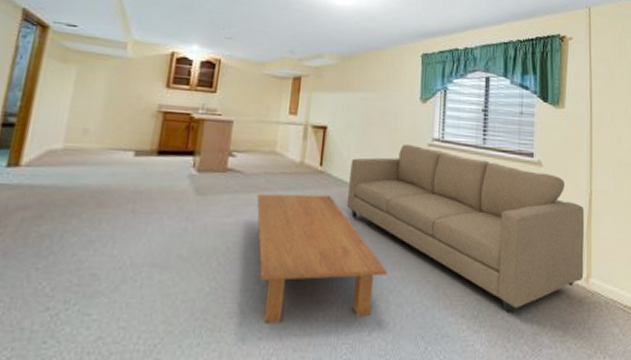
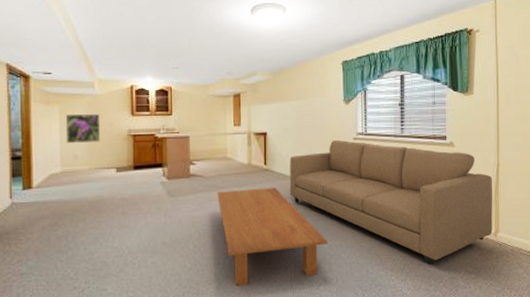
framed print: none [77,76,128,116] -> present [65,113,101,144]

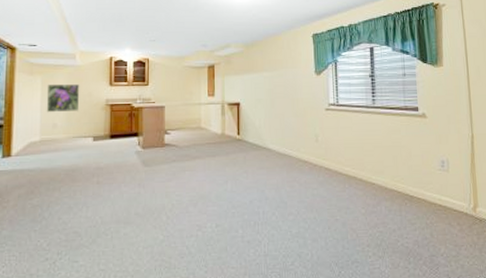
coffee table: present [217,188,327,287] -> none [191,158,301,261]
sofa: present [290,139,493,265] -> none [263,110,471,241]

